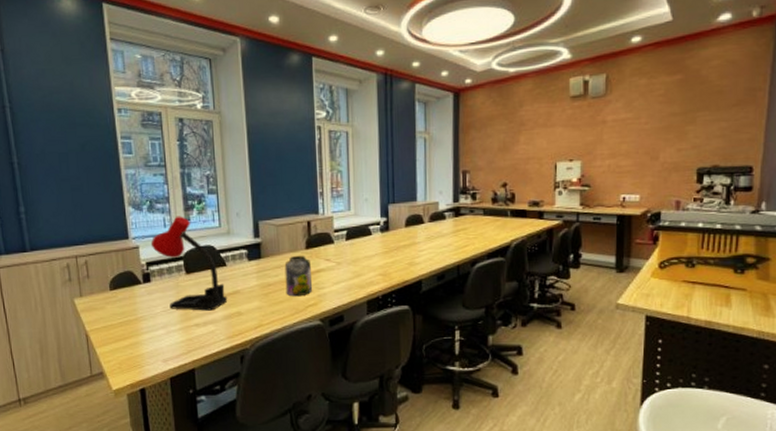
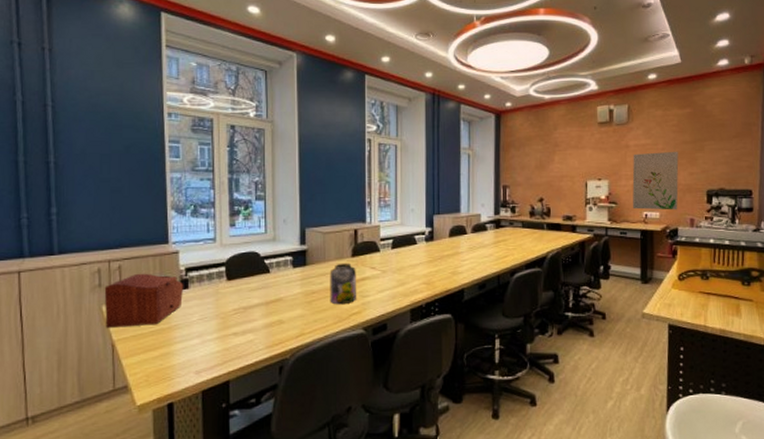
sewing box: none [74,268,147,321] -> present [104,273,184,329]
desk lamp: present [150,216,228,311] -> none [191,221,270,319]
wall art: none [609,124,665,192] -> present [632,151,679,210]

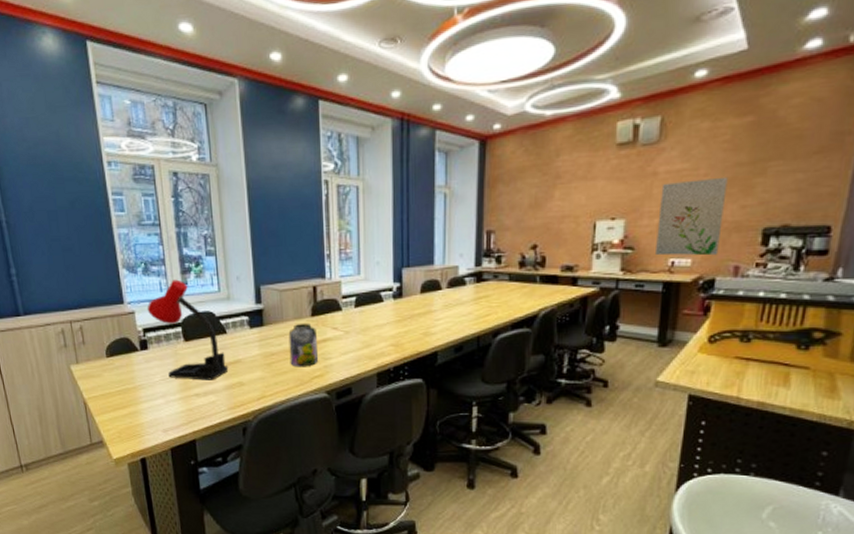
sewing box: present [104,273,184,329] -> none [70,334,144,388]
desk lamp: none [191,221,270,319] -> present [146,279,229,380]

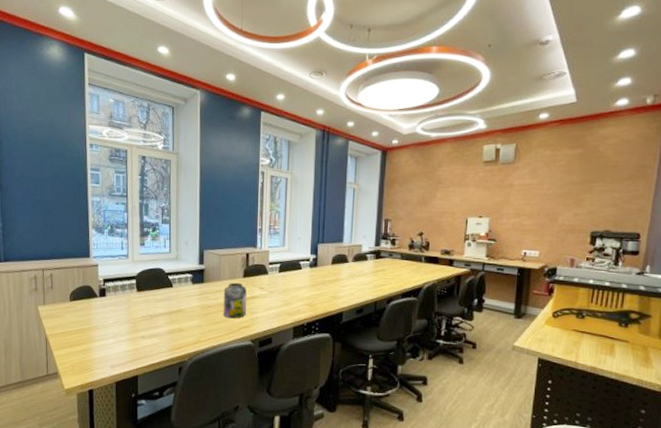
desk lamp: present [146,279,229,380] -> none [108,240,172,326]
wall art: present [656,176,728,256] -> none [512,191,565,250]

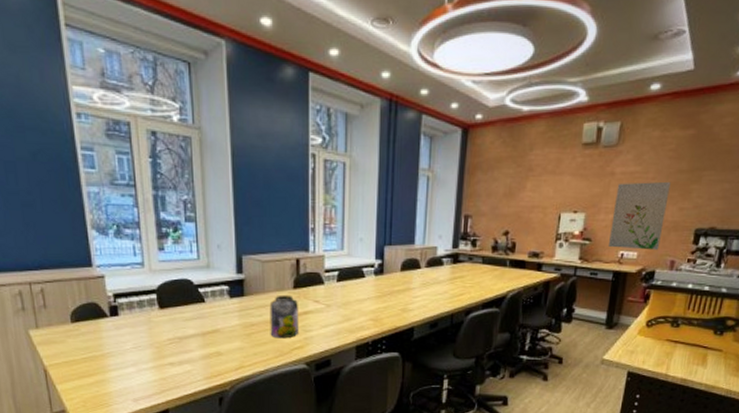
wall art: none [512,191,565,250] -> present [609,181,671,251]

